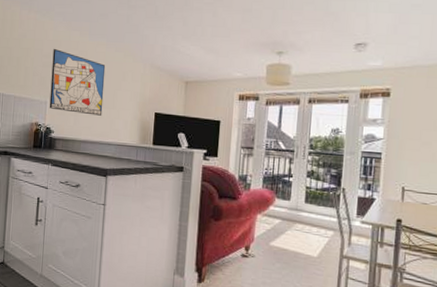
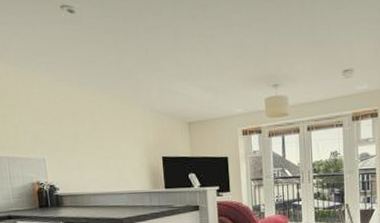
wall art: present [49,48,106,116] -> none [42,101,108,167]

